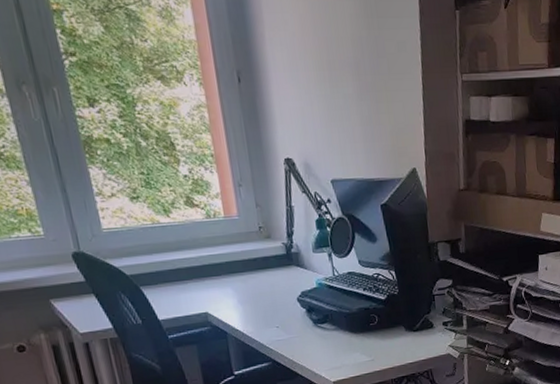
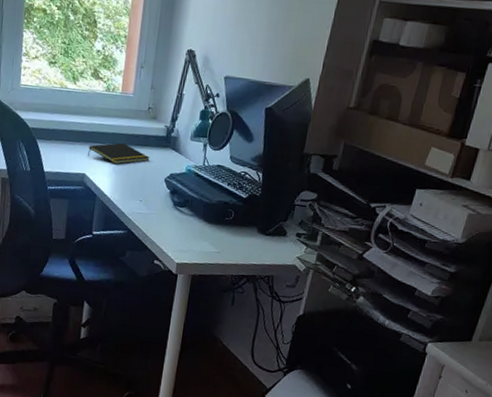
notepad: none [203,270,275,295] -> present [88,142,150,165]

